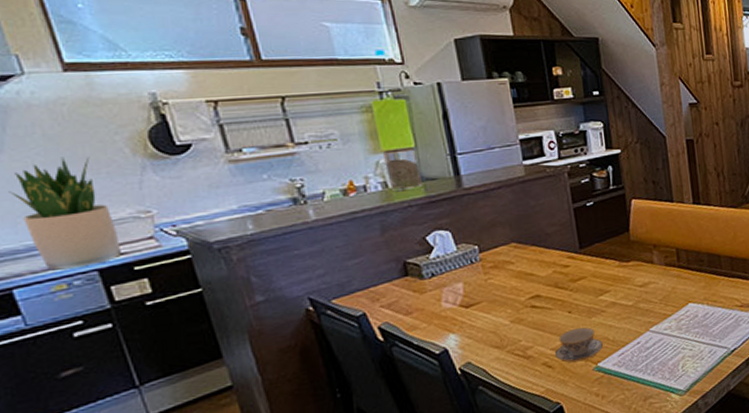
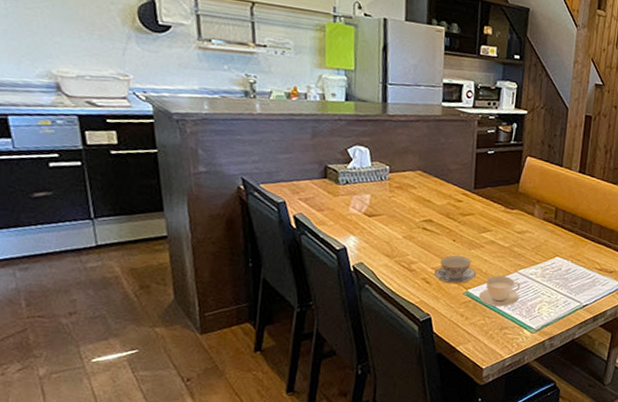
planter: present [8,156,121,271] -> none [18,13,99,111]
jar: present [382,148,424,192] -> none [325,67,355,107]
teacup: none [611,338,658,376] -> present [478,276,520,307]

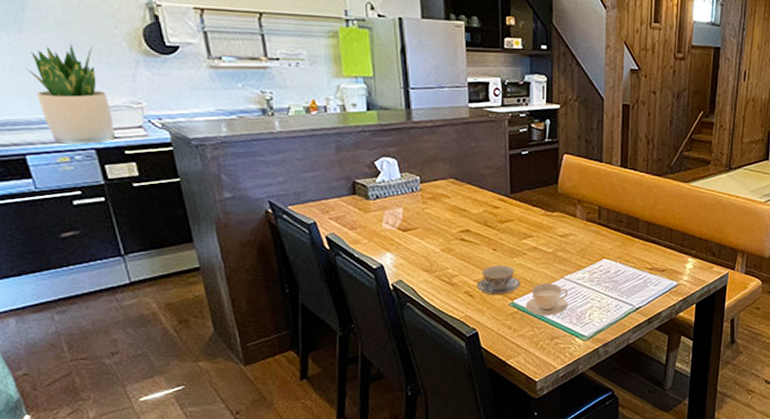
planter: none [18,13,99,111] -> present [25,43,115,145]

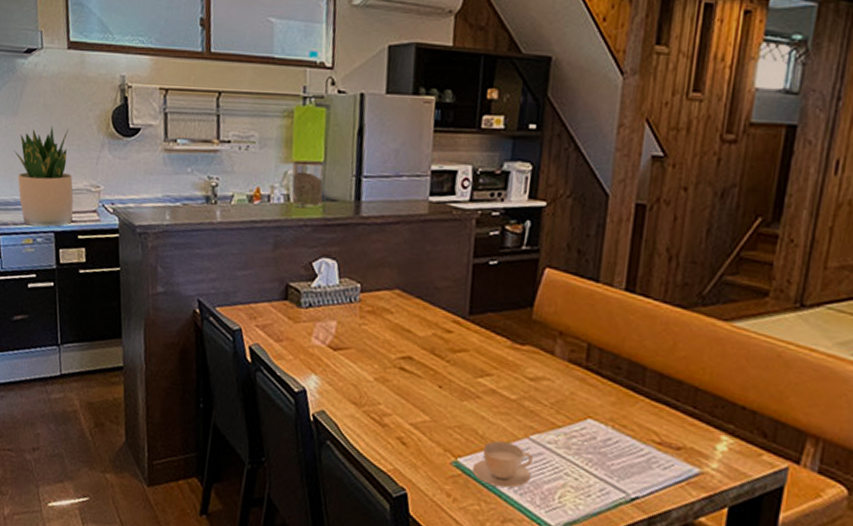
jar: none [343,75,378,117] -> present [291,160,323,209]
teacup: present [476,265,520,296] -> none [412,407,469,450]

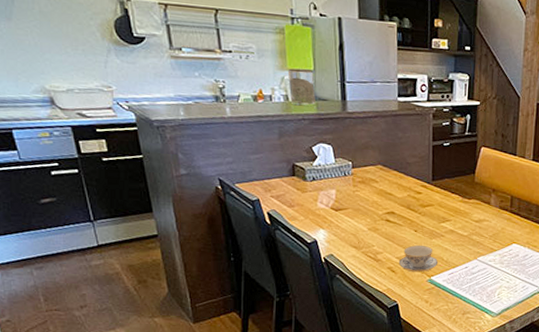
planter: present [13,126,74,228] -> none [13,31,88,122]
teacup: none [412,407,469,450] -> present [398,244,438,273]
teacup: present [471,441,533,488] -> none [441,263,480,292]

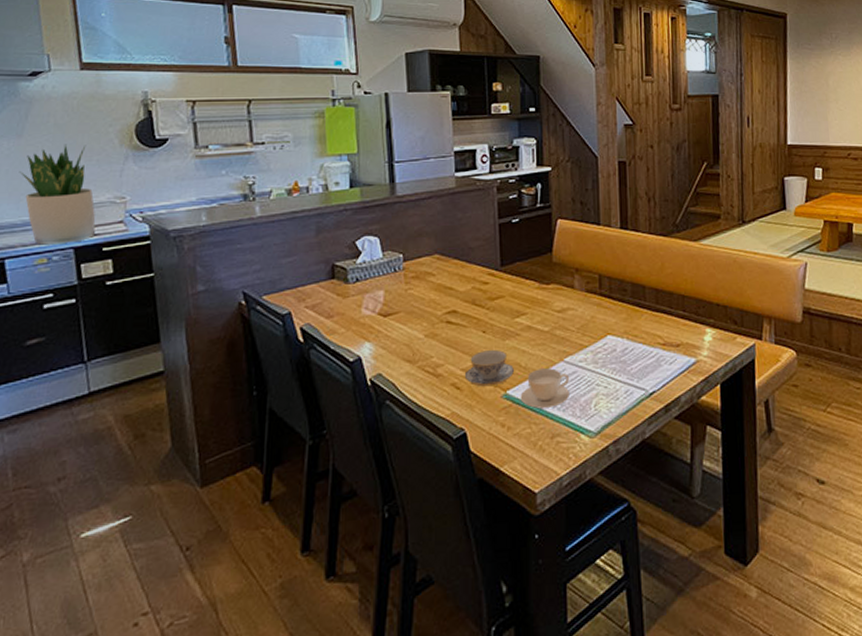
planter: none [13,31,88,122] -> present [19,144,96,245]
jar: present [287,68,317,107] -> none [327,153,361,195]
teacup: none [441,263,480,292] -> present [520,368,569,408]

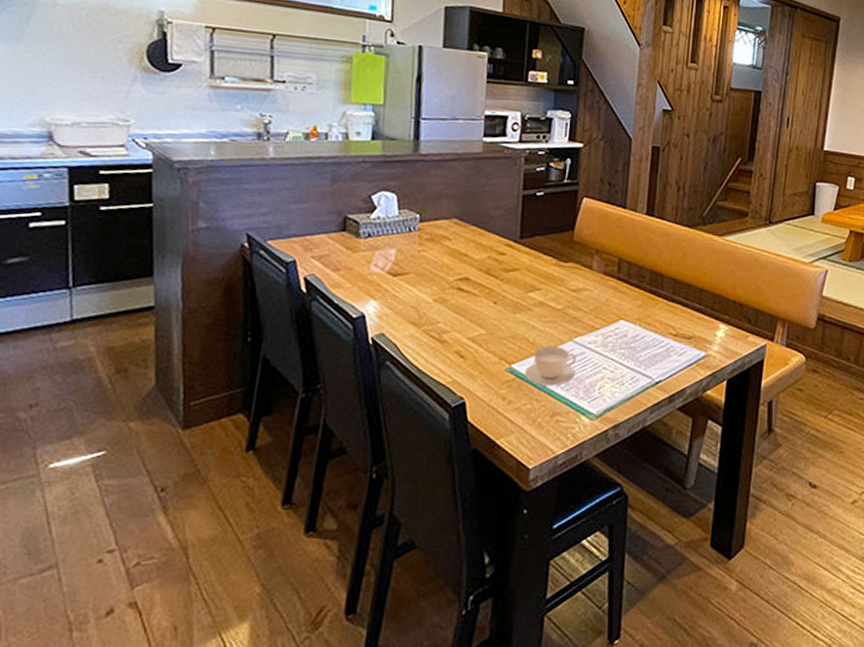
planter: present [19,144,96,245] -> none [14,55,95,162]
teacup: present [464,349,514,387] -> none [469,320,521,359]

